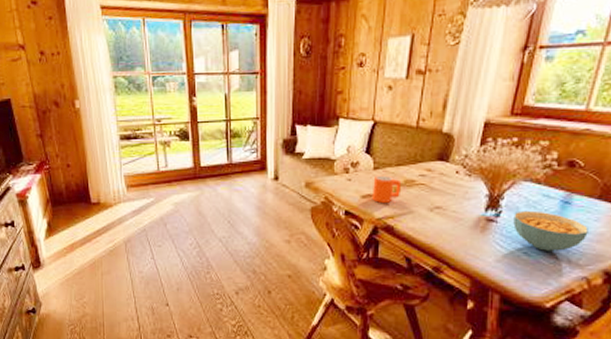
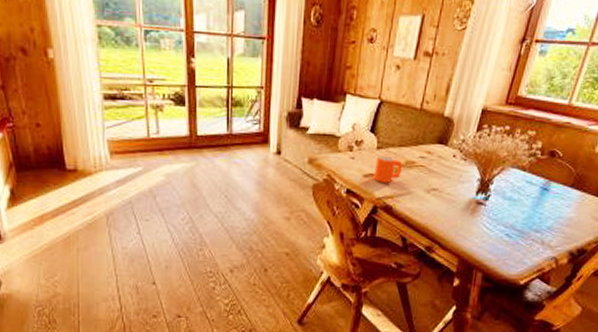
cereal bowl: present [513,210,588,251] -> none [499,195,561,233]

